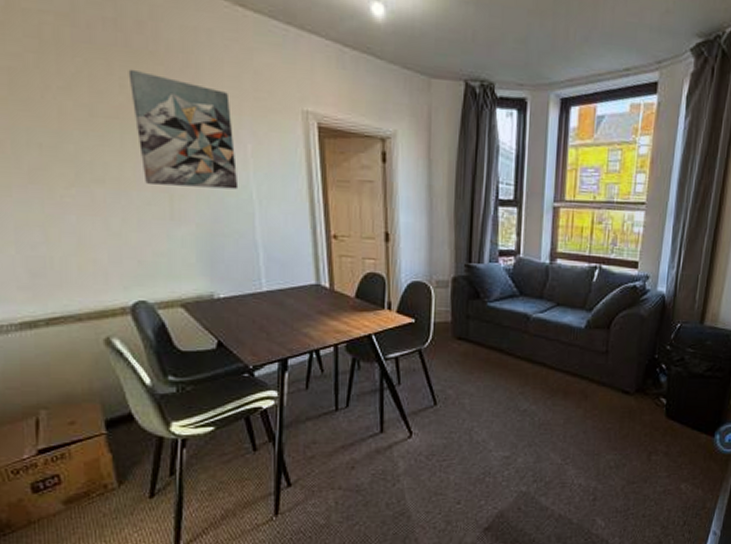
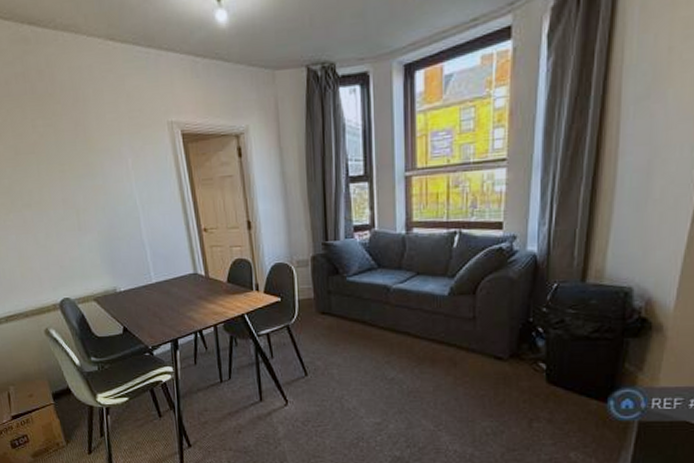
wall art: present [128,69,239,189] -> none [37,111,125,203]

